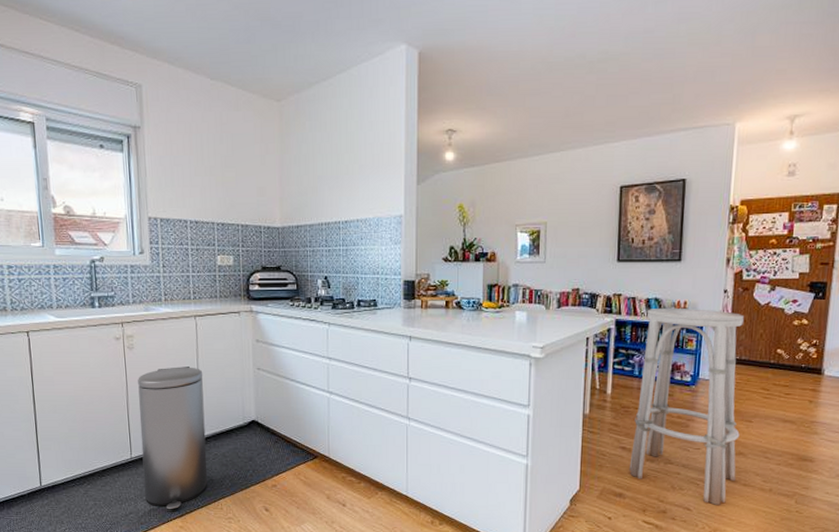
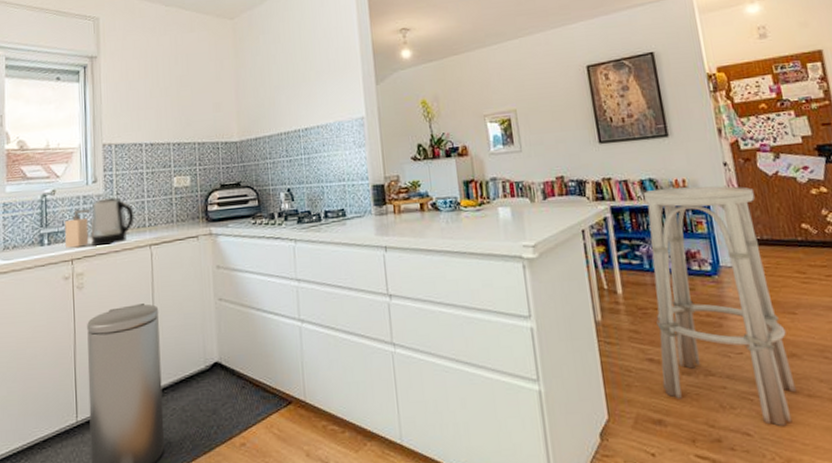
soap dispenser: none [114,277,138,312] -> present [65,208,90,248]
kettle: none [138,270,180,313] -> present [91,197,134,246]

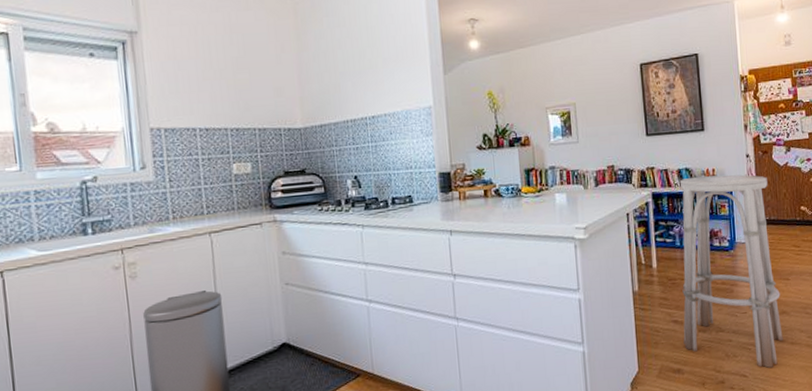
soap dispenser: present [65,208,90,248] -> none [111,196,140,237]
kettle: present [91,197,134,246] -> none [140,185,191,235]

